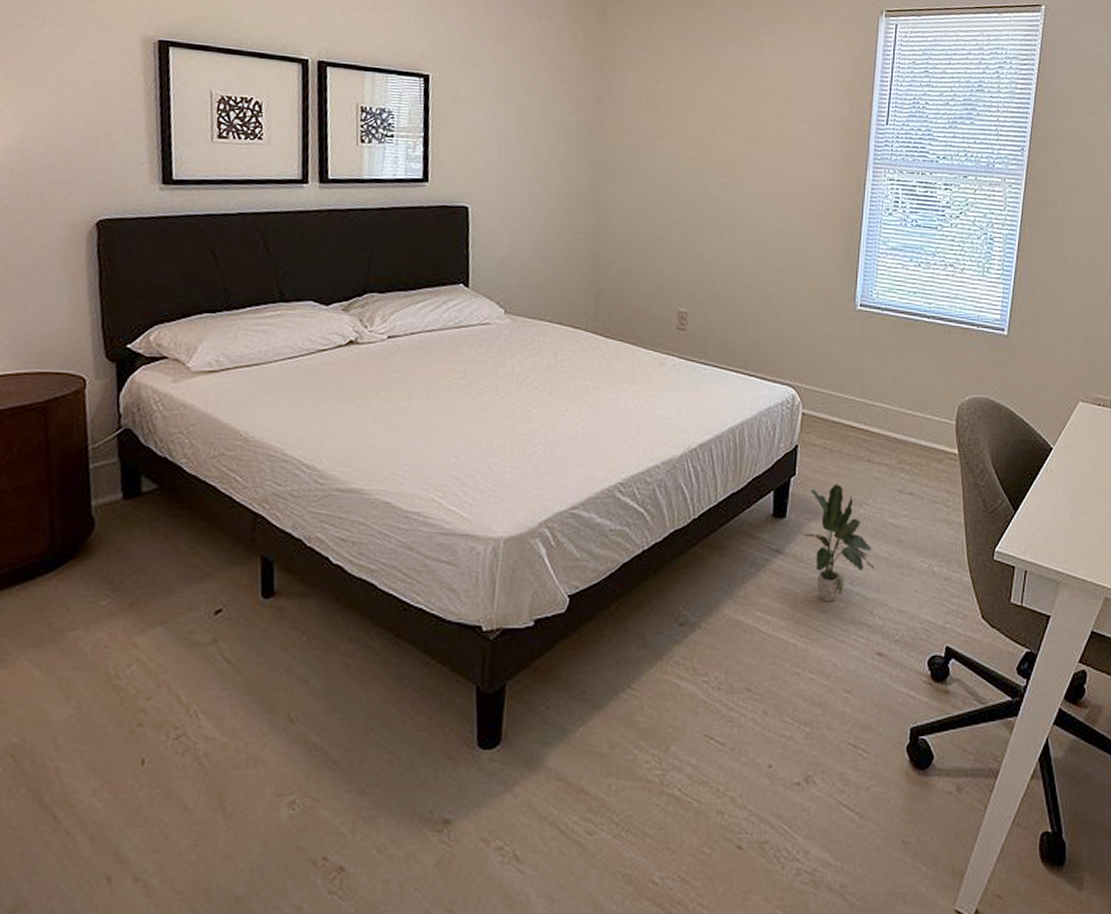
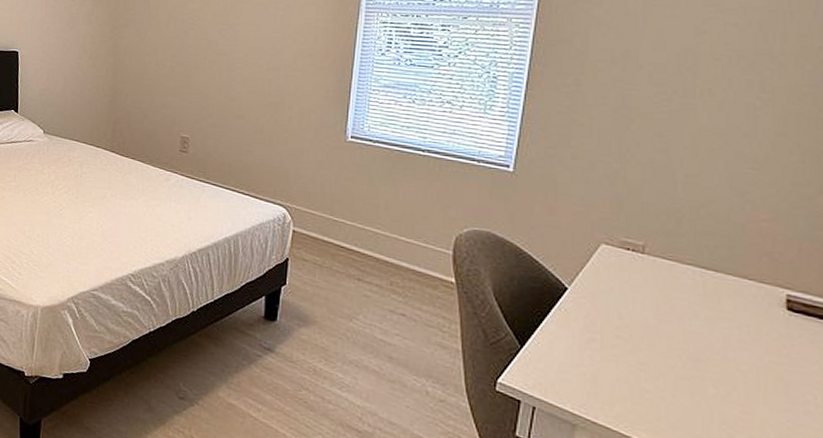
potted plant: present [803,484,875,602] -> none [293,297,365,403]

